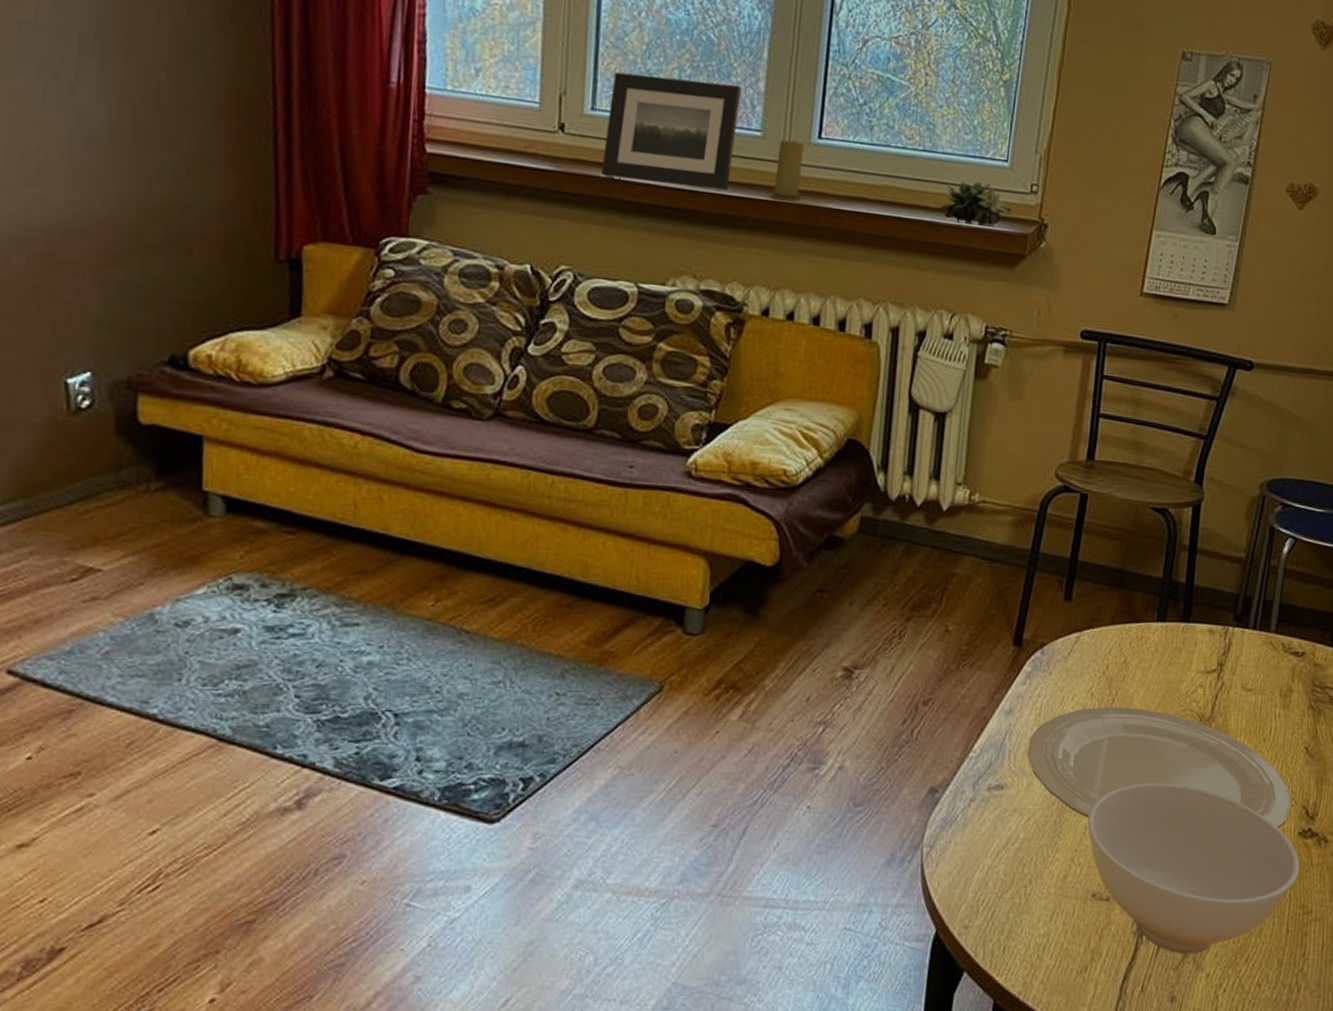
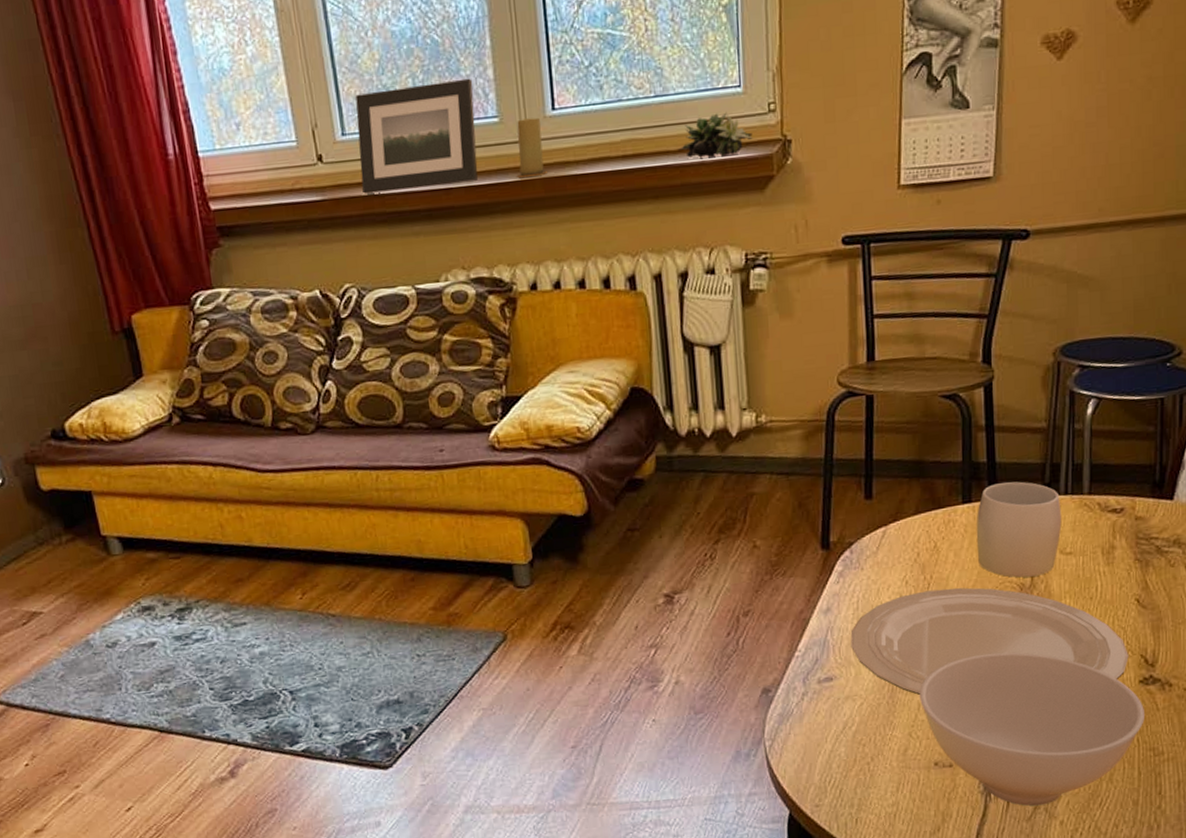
mug: none [1163,607,1249,708] -> present [976,481,1062,578]

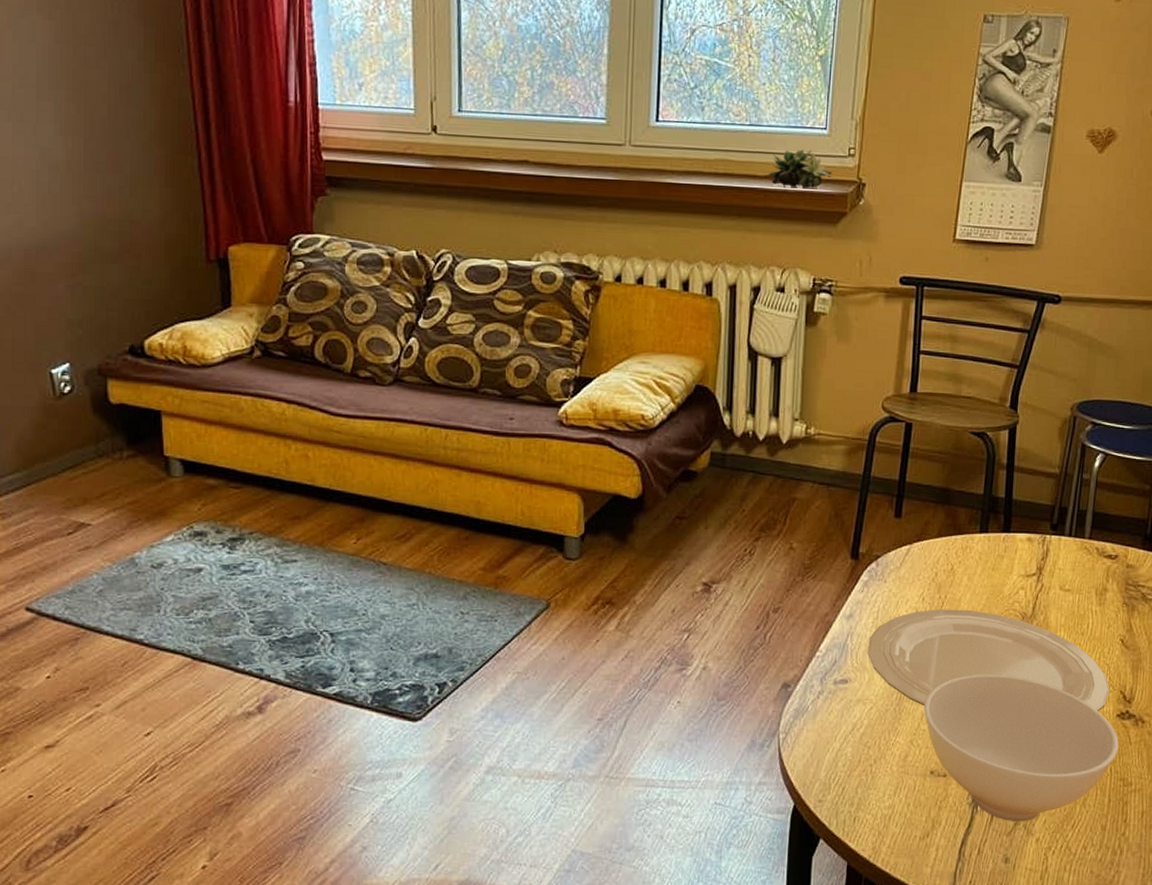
picture frame: present [355,78,478,194] -> none [471,77,587,174]
candle: present [516,117,549,178] -> none [615,125,645,178]
mug: present [976,481,1062,578] -> none [988,519,1065,607]

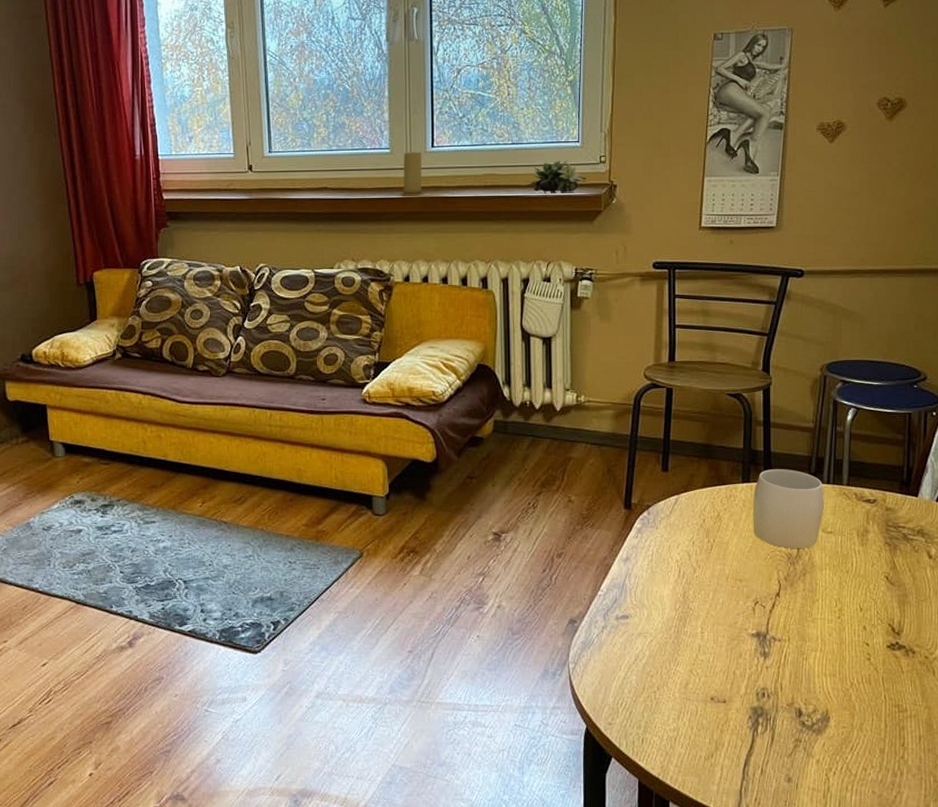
candle: none [615,125,645,178] -> present [400,152,425,195]
plate: present [867,609,1110,712] -> none [645,551,878,643]
bowl: present [923,674,1119,822] -> none [700,609,891,745]
mug: none [988,519,1065,607] -> present [753,469,824,548]

